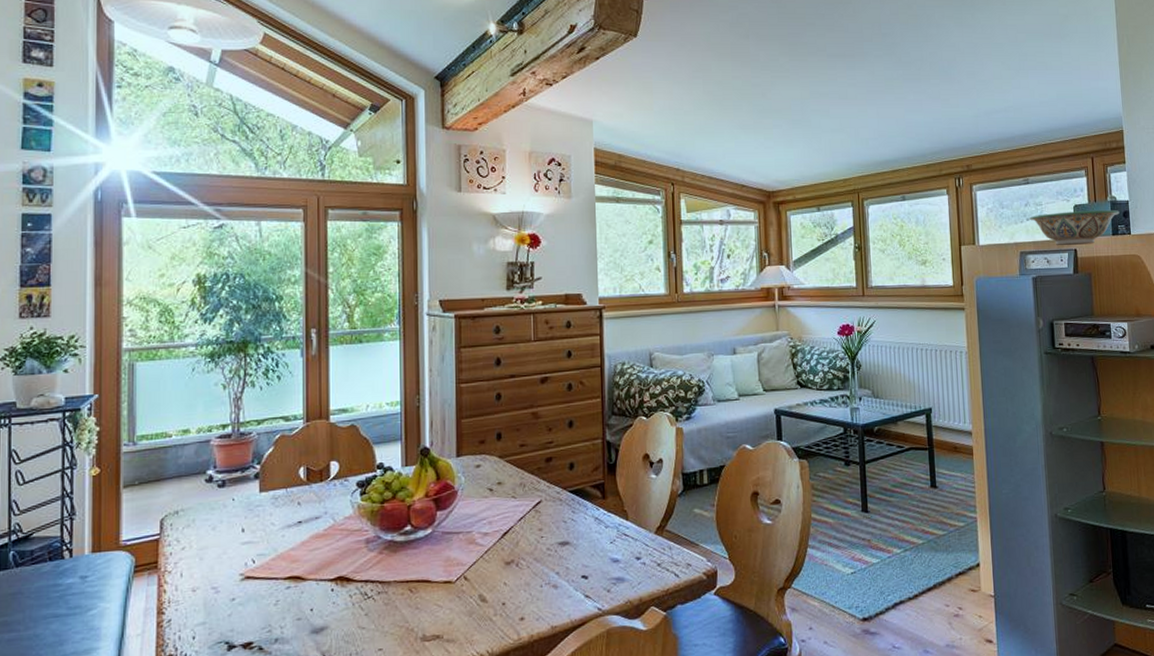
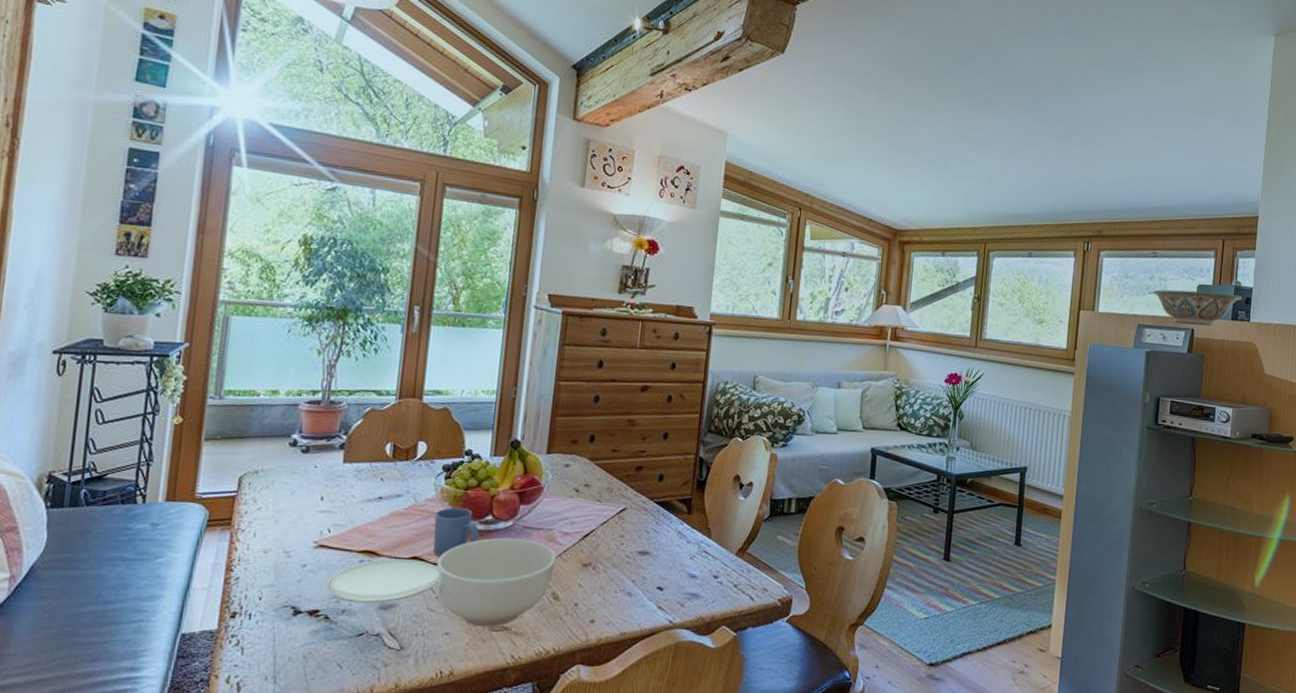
plate: none [257,579,367,631] -> present [326,559,440,604]
mug: none [355,521,401,575] -> present [432,507,480,558]
bowl: none [362,544,479,639] -> present [437,537,556,627]

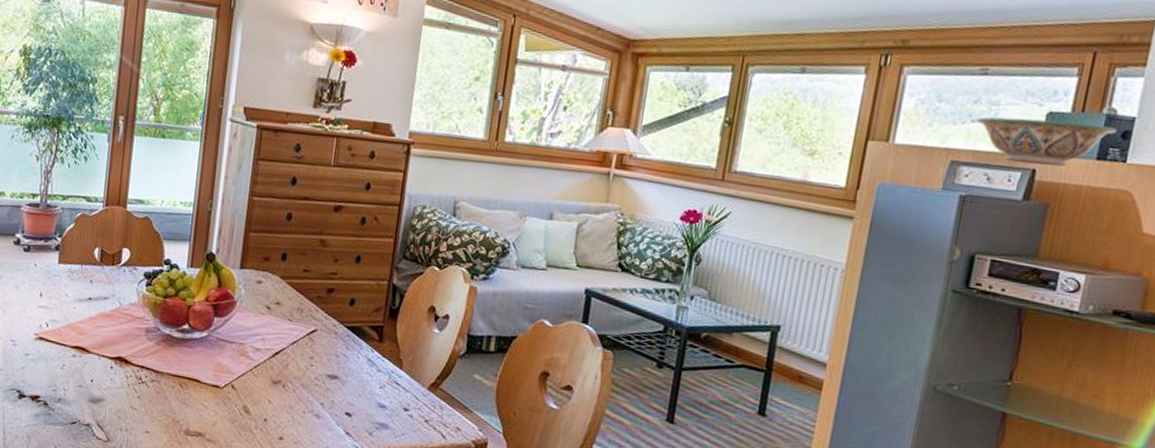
plate: present [326,559,440,604] -> none [45,356,141,397]
mug: present [432,507,480,558] -> none [135,313,177,361]
bowl: present [437,537,556,627] -> none [138,346,248,432]

